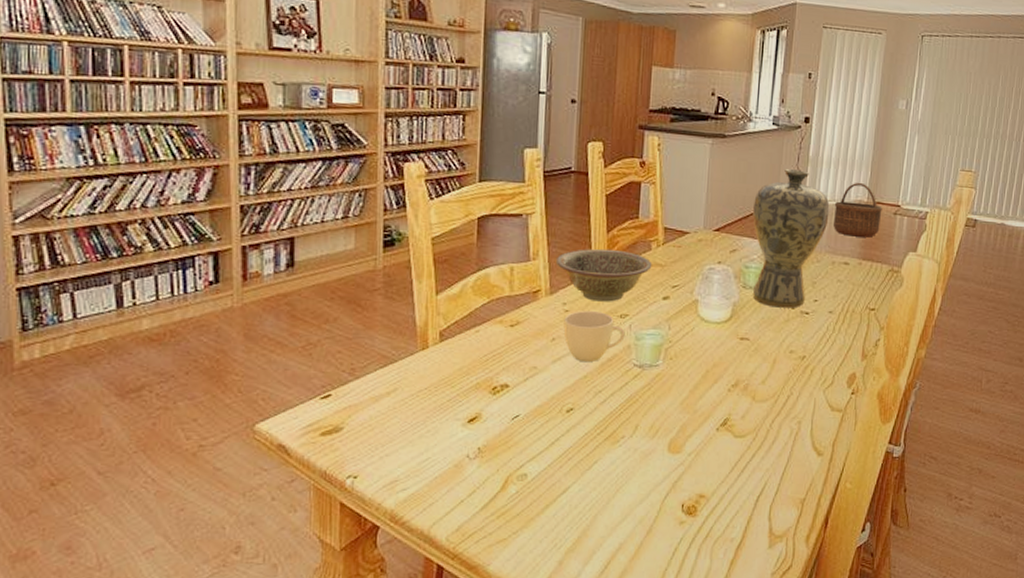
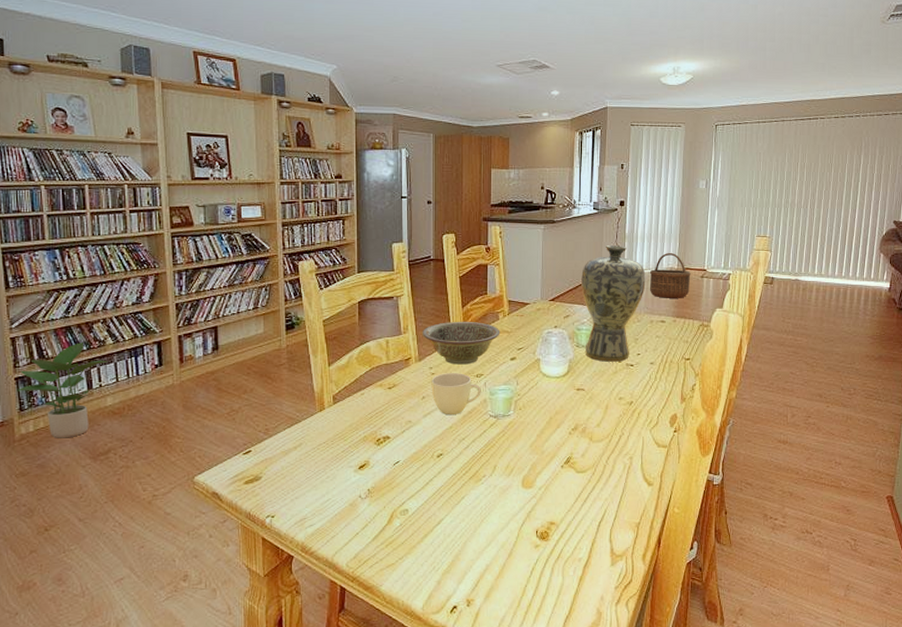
potted plant: none [19,246,148,369] -> present [17,341,110,438]

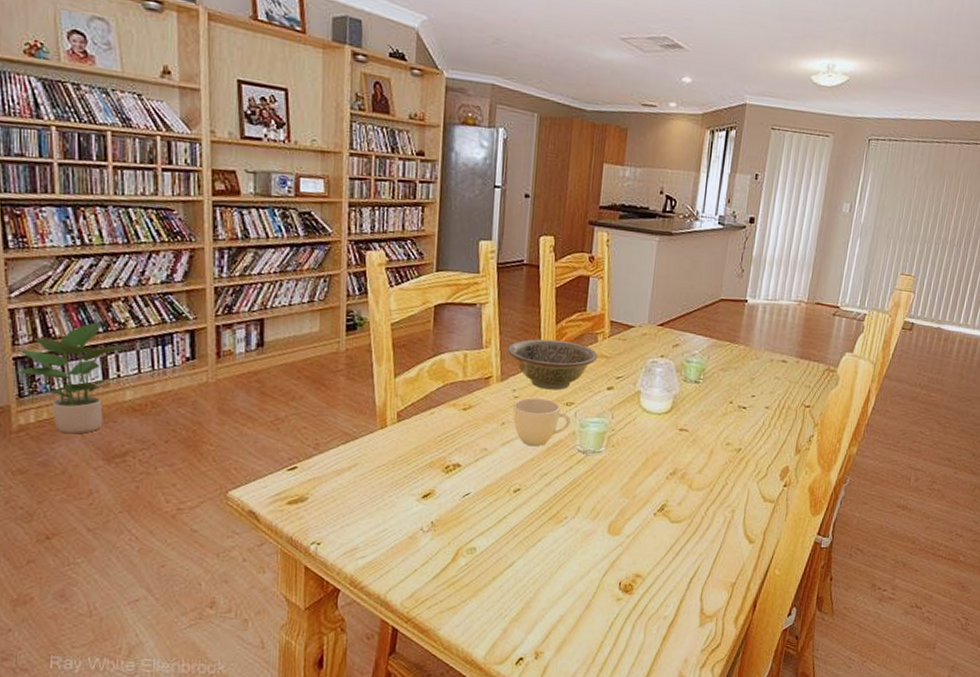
vase: present [581,245,646,362] -> none [692,268,771,403]
basket: present [649,252,691,298] -> none [772,282,822,337]

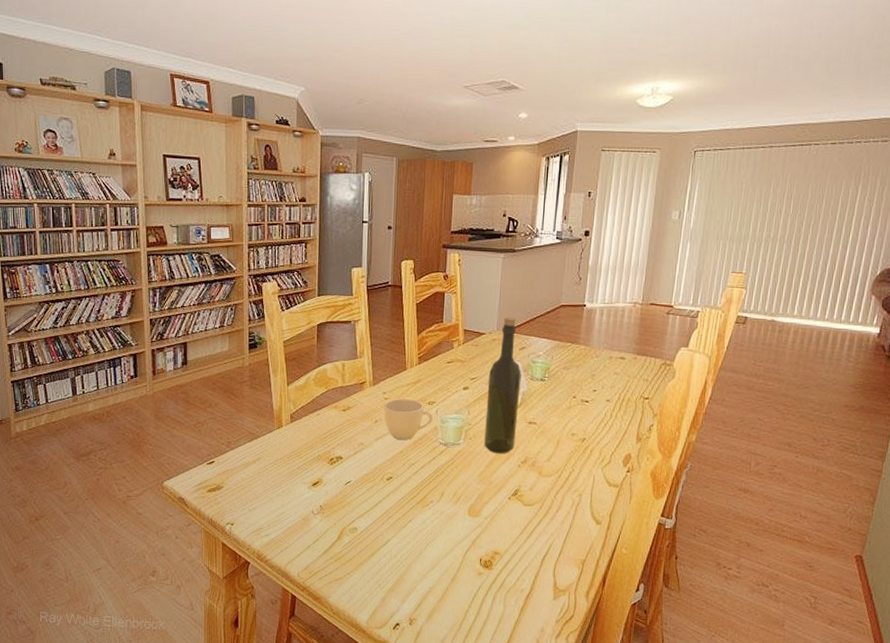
potted plant: present [15,321,131,435] -> none [13,350,91,439]
decorative bowl: present [506,339,598,390] -> none [377,348,454,392]
wine bottle: none [629,309,674,464] -> present [484,318,521,454]

